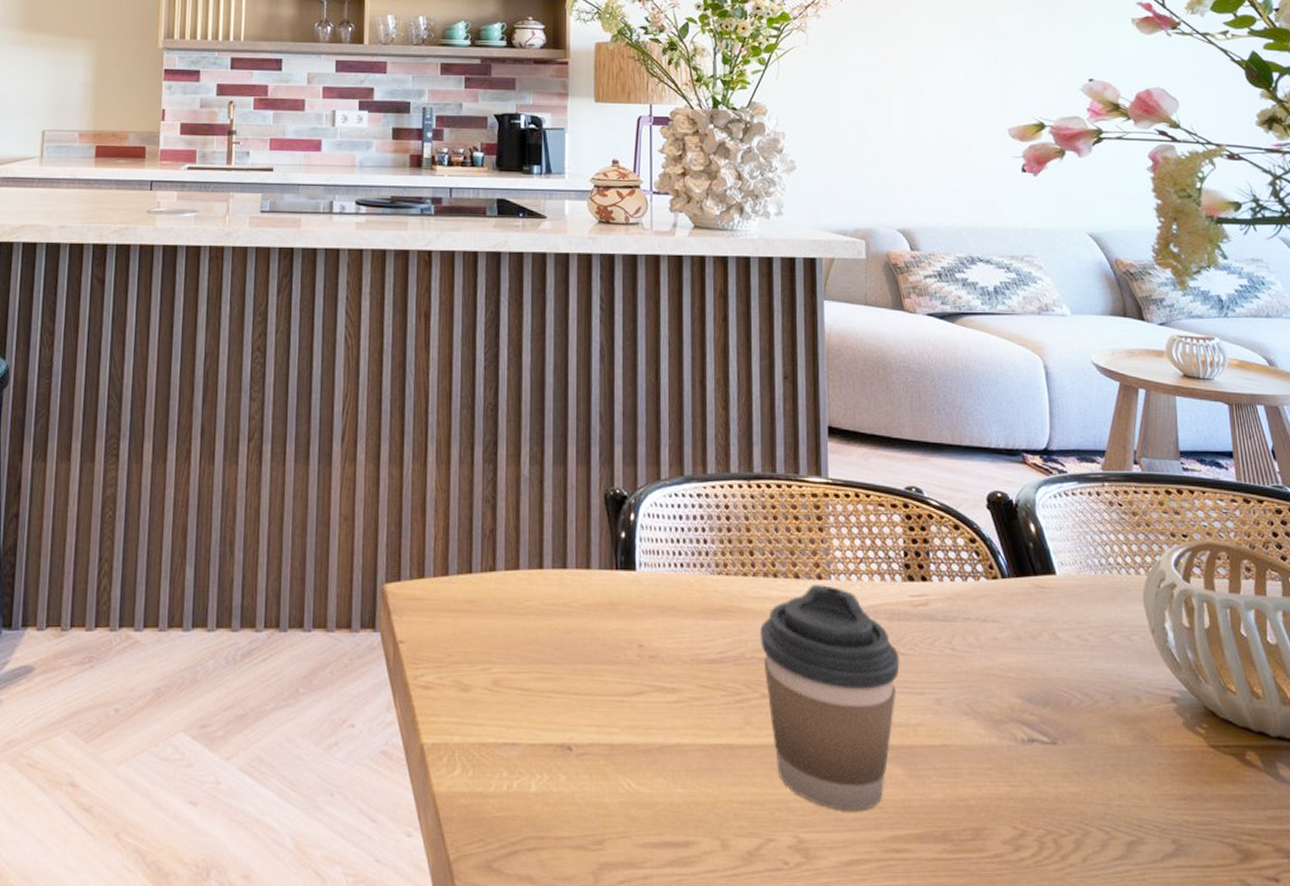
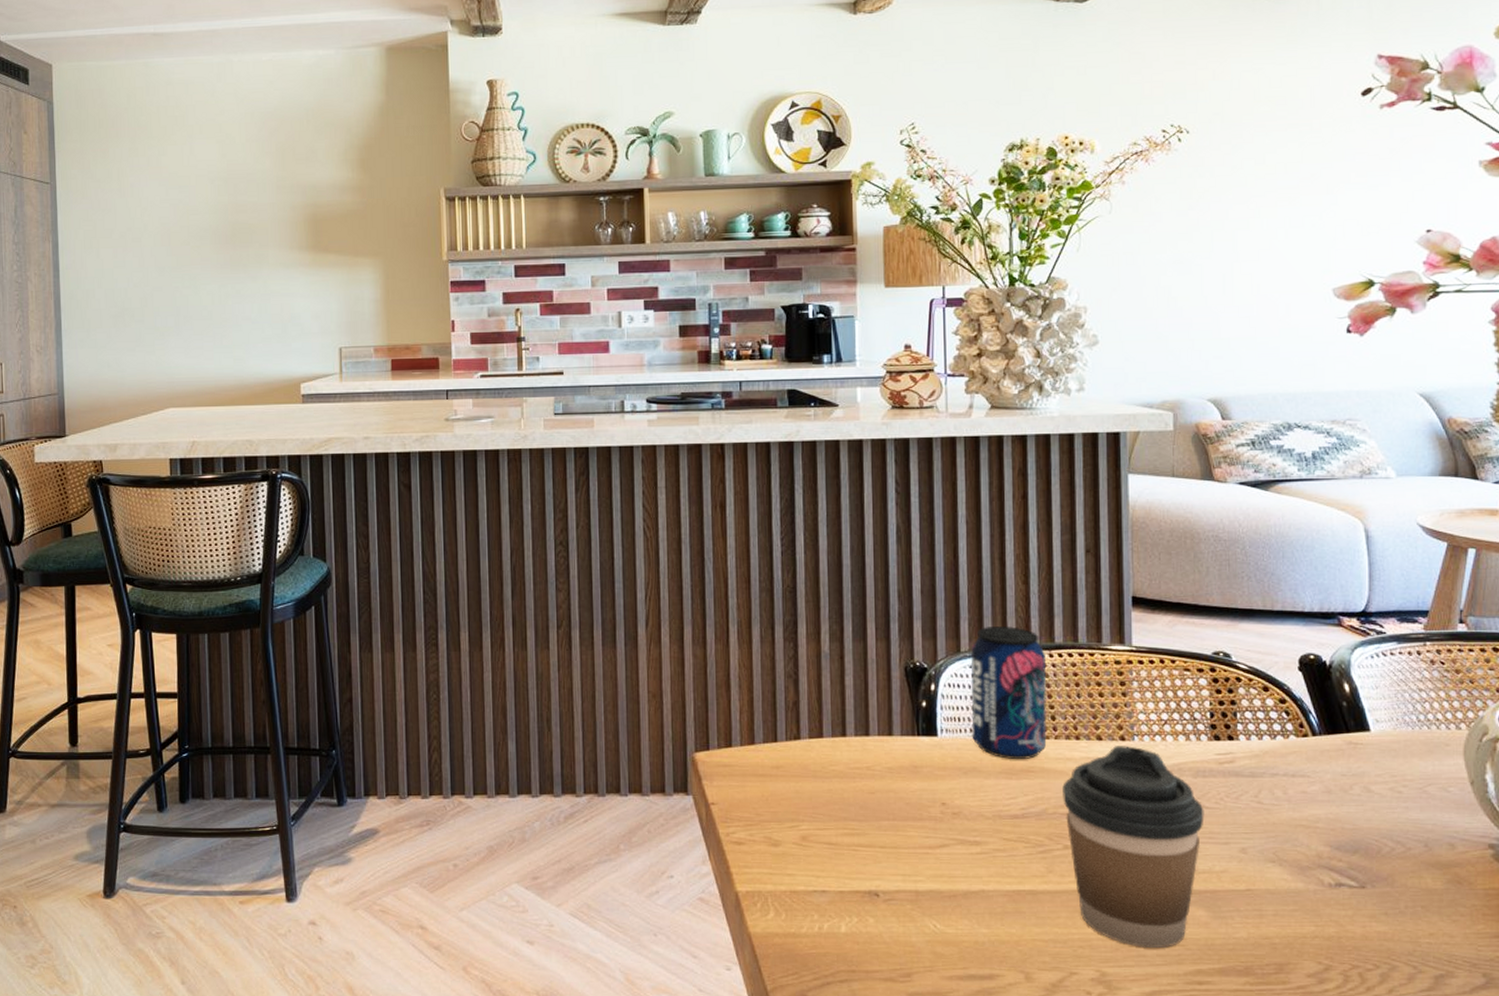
beverage can: none [670,453,746,597] -> present [970,626,1047,759]

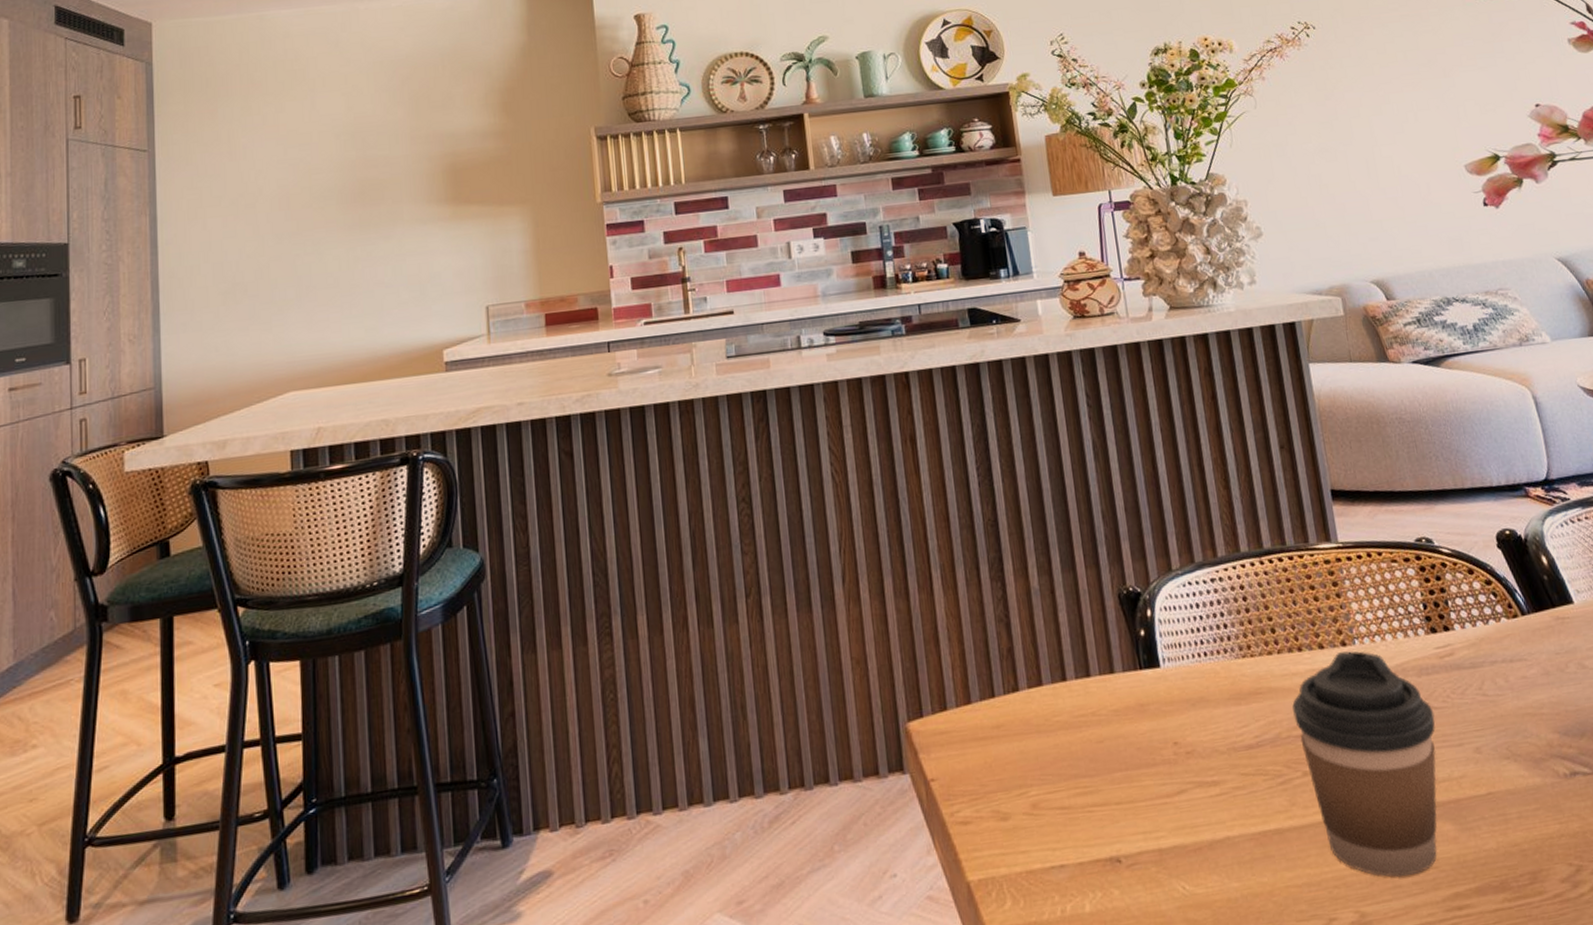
beverage can: present [970,626,1047,759] -> none [1181,535,1271,683]

